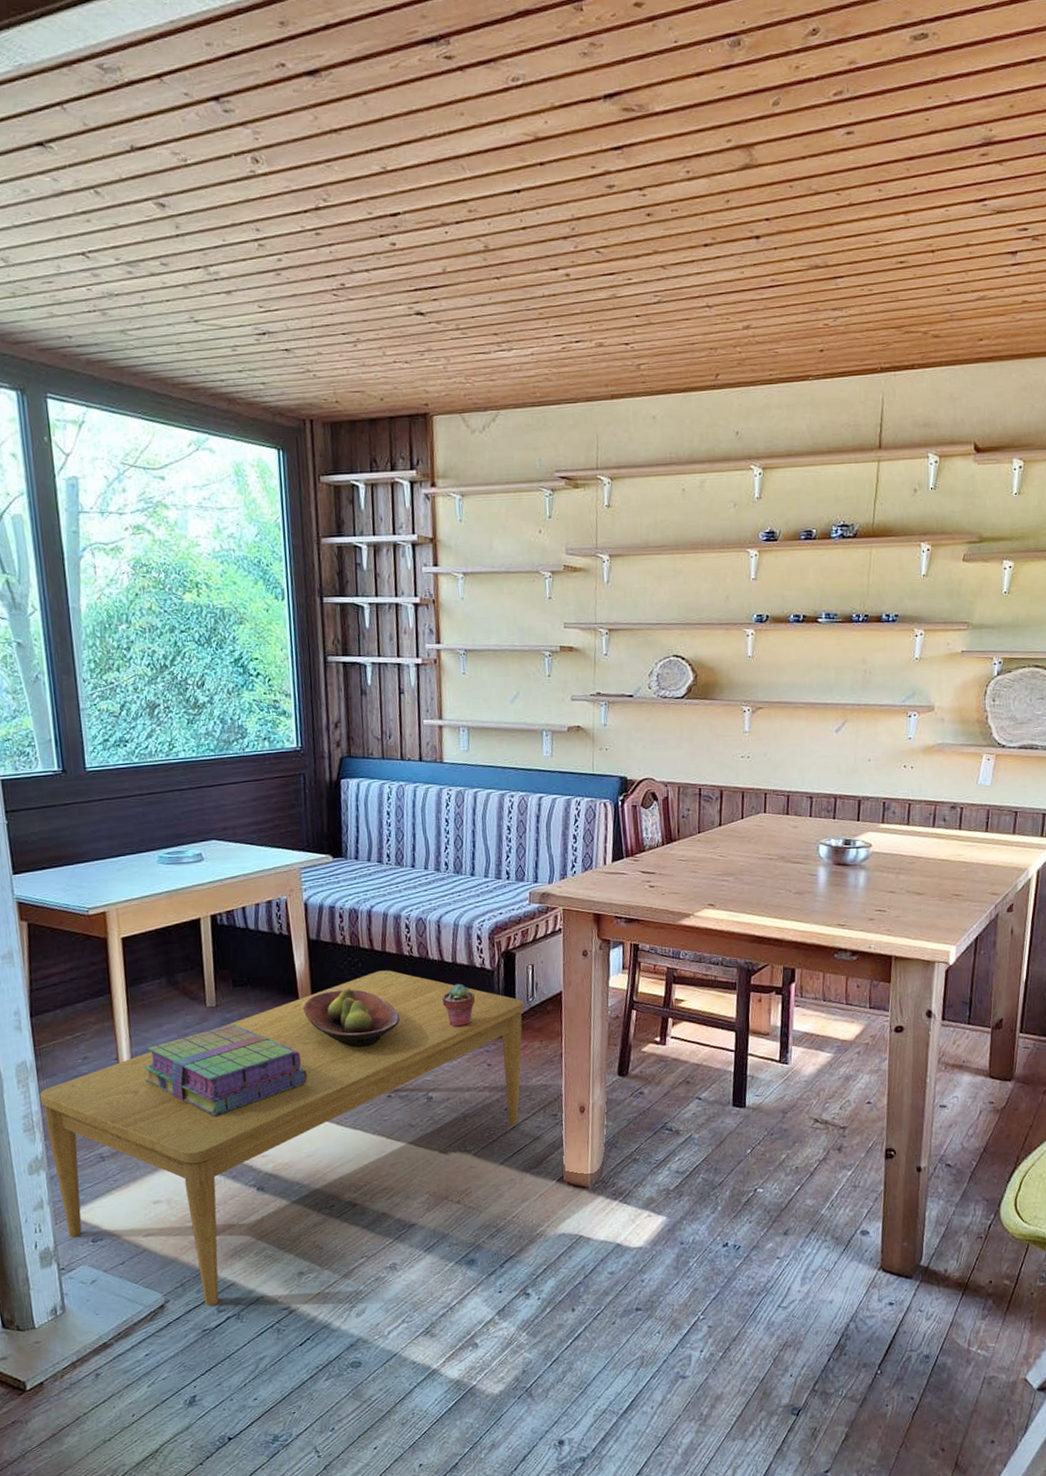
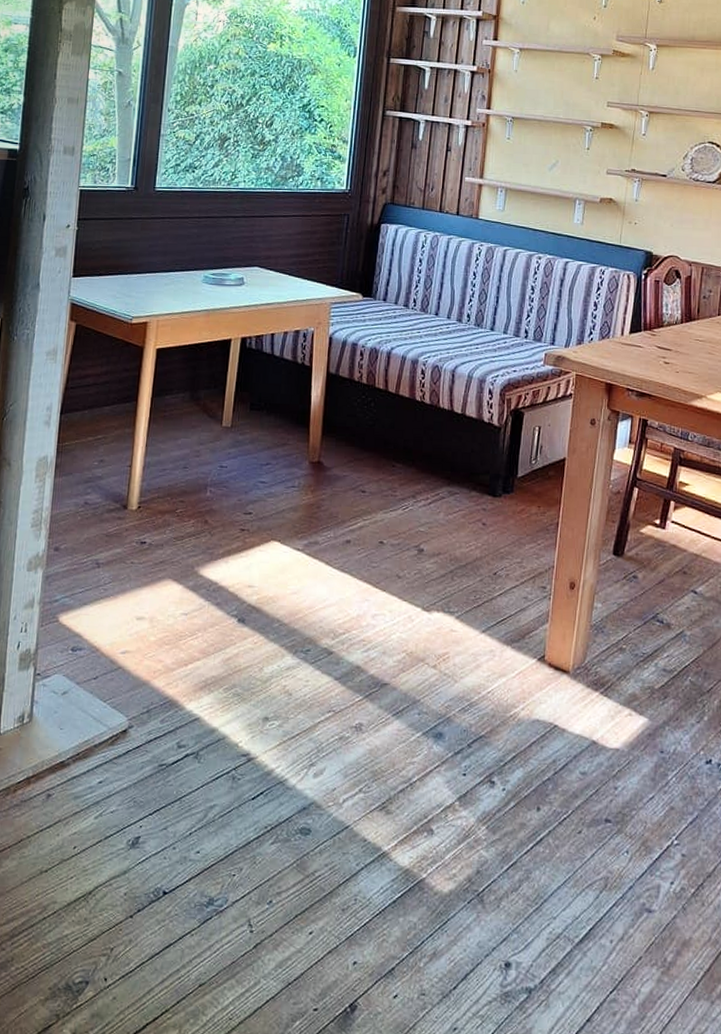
coffee table: present [39,970,524,1307] -> none [51,412,527,740]
stack of books: present [143,1024,308,1116] -> none [152,446,306,538]
fruit bowl: present [302,988,400,1048] -> none [311,426,403,489]
potted succulent: present [442,983,475,1028] -> none [446,436,479,481]

